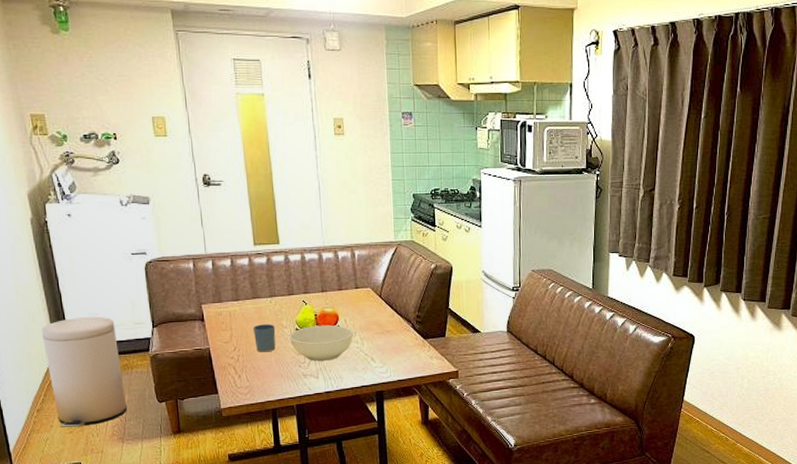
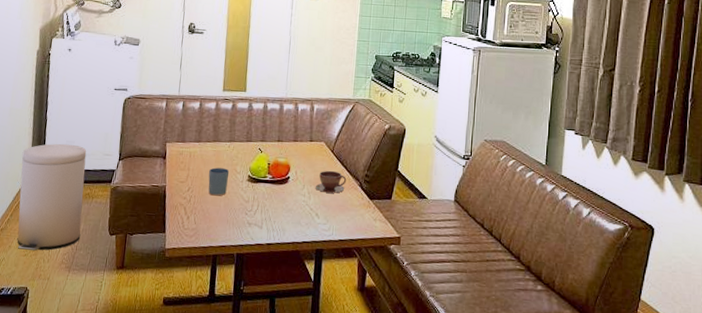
bowl: present [289,324,354,361] -> none [241,174,303,211]
teacup: none [367,315,398,337] -> present [315,170,347,193]

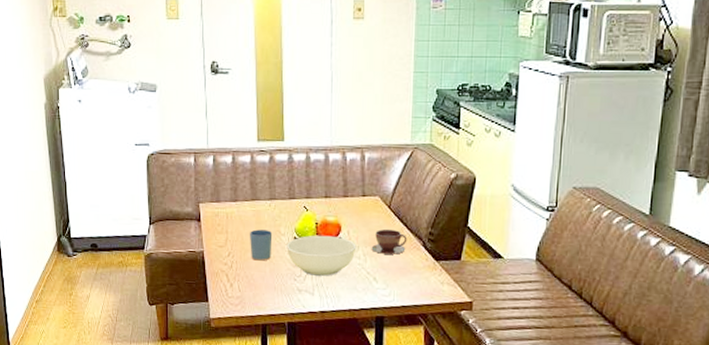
pedal bin: present [17,143,87,252] -> none [45,208,119,324]
bowl: none [241,174,303,211] -> present [286,235,357,276]

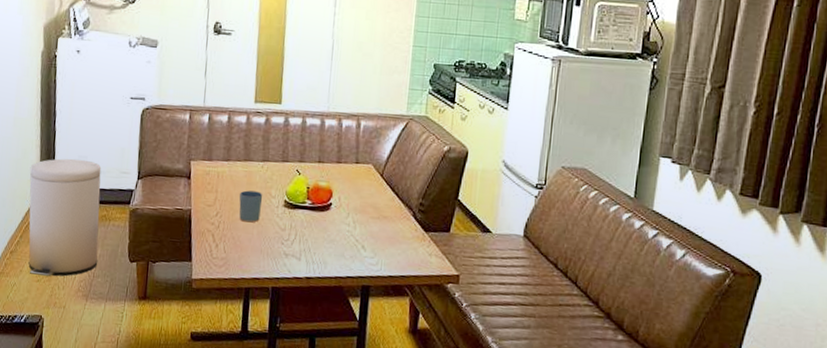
pedal bin: none [45,208,119,324] -> present [28,158,102,277]
bowl: present [286,235,357,276] -> none [276,199,347,242]
teacup: present [371,228,407,255] -> none [361,197,398,224]

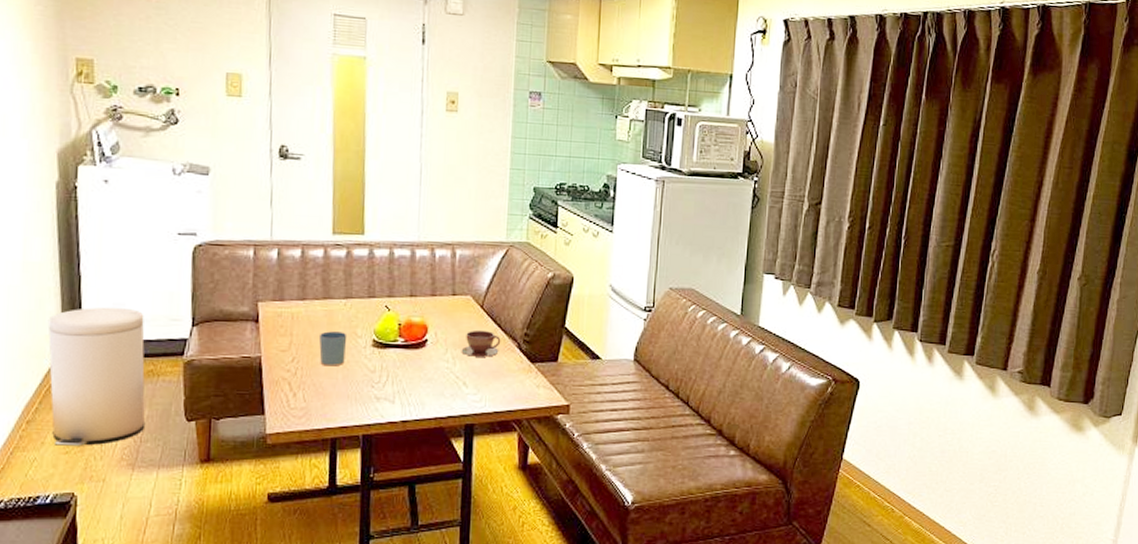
teacup: none [361,197,398,224] -> present [461,329,501,357]

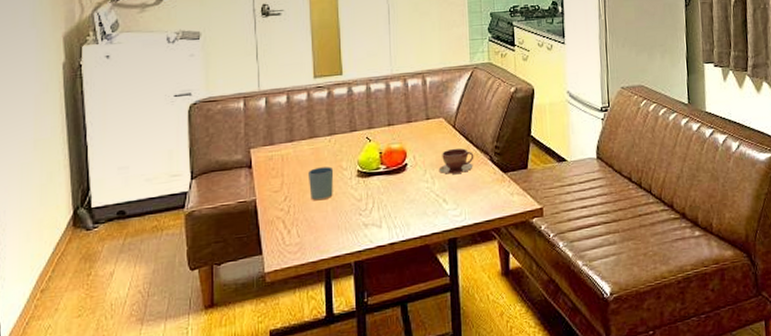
pedal bin: present [47,307,146,448] -> none [58,170,152,312]

